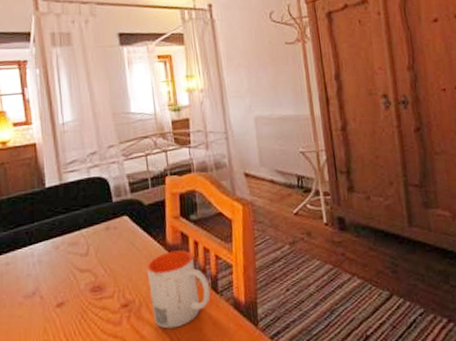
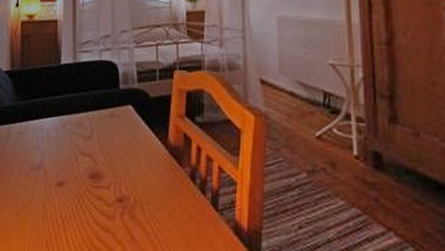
mug: present [146,250,211,329] -> none [145,152,210,239]

